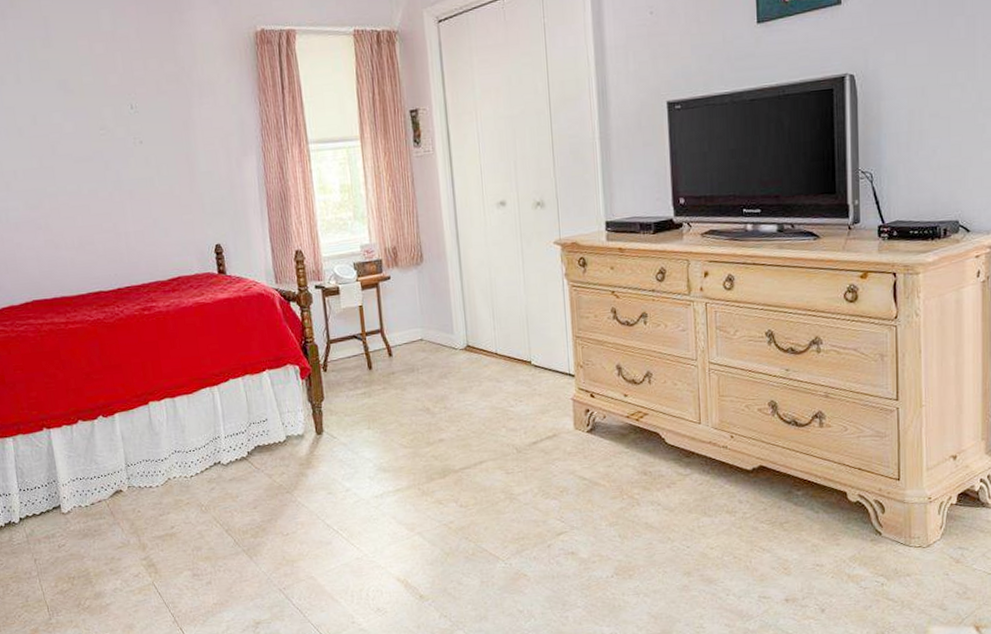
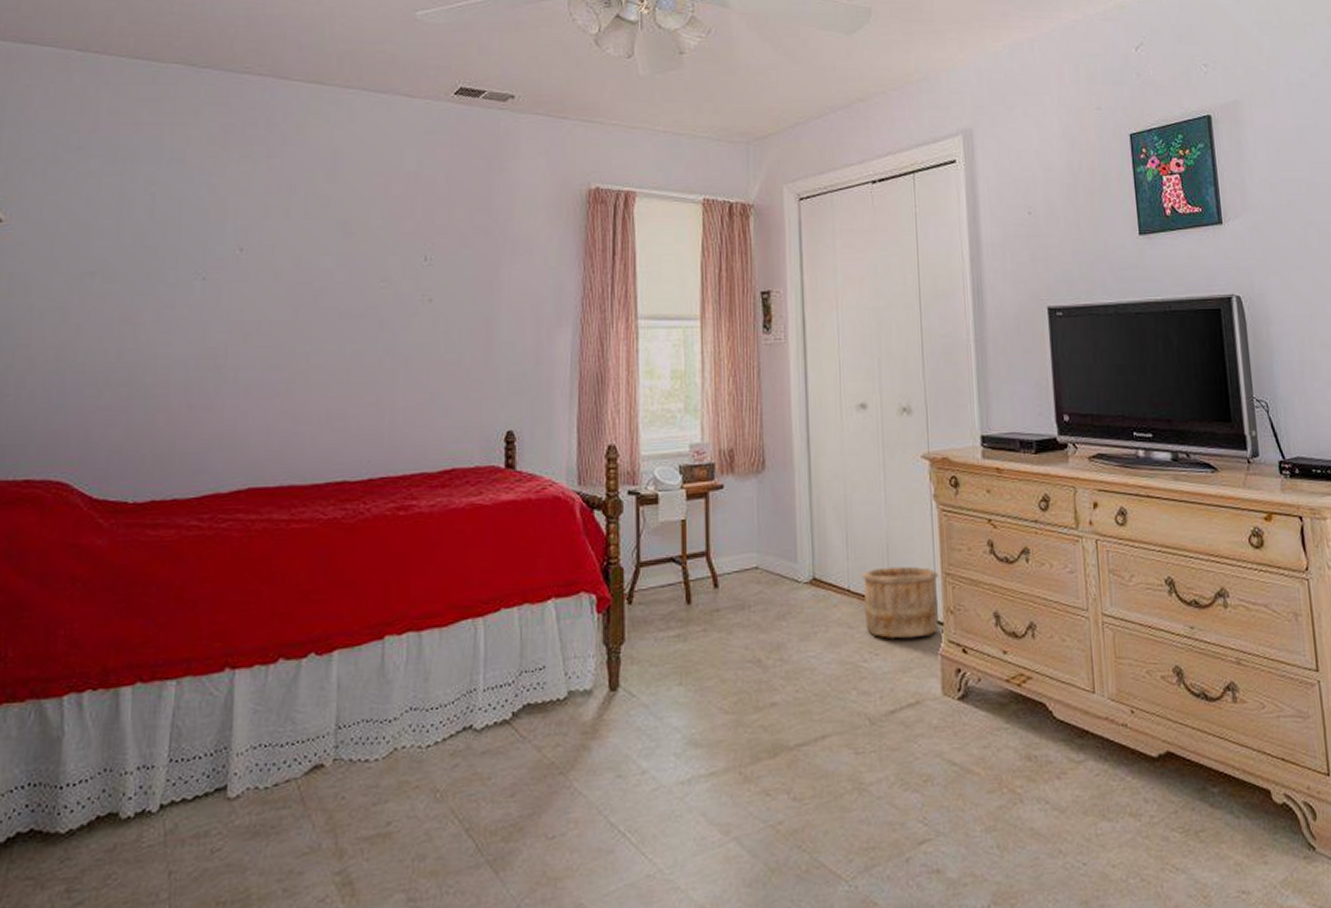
wooden bucket: none [506,332,571,389] -> present [861,566,939,639]

